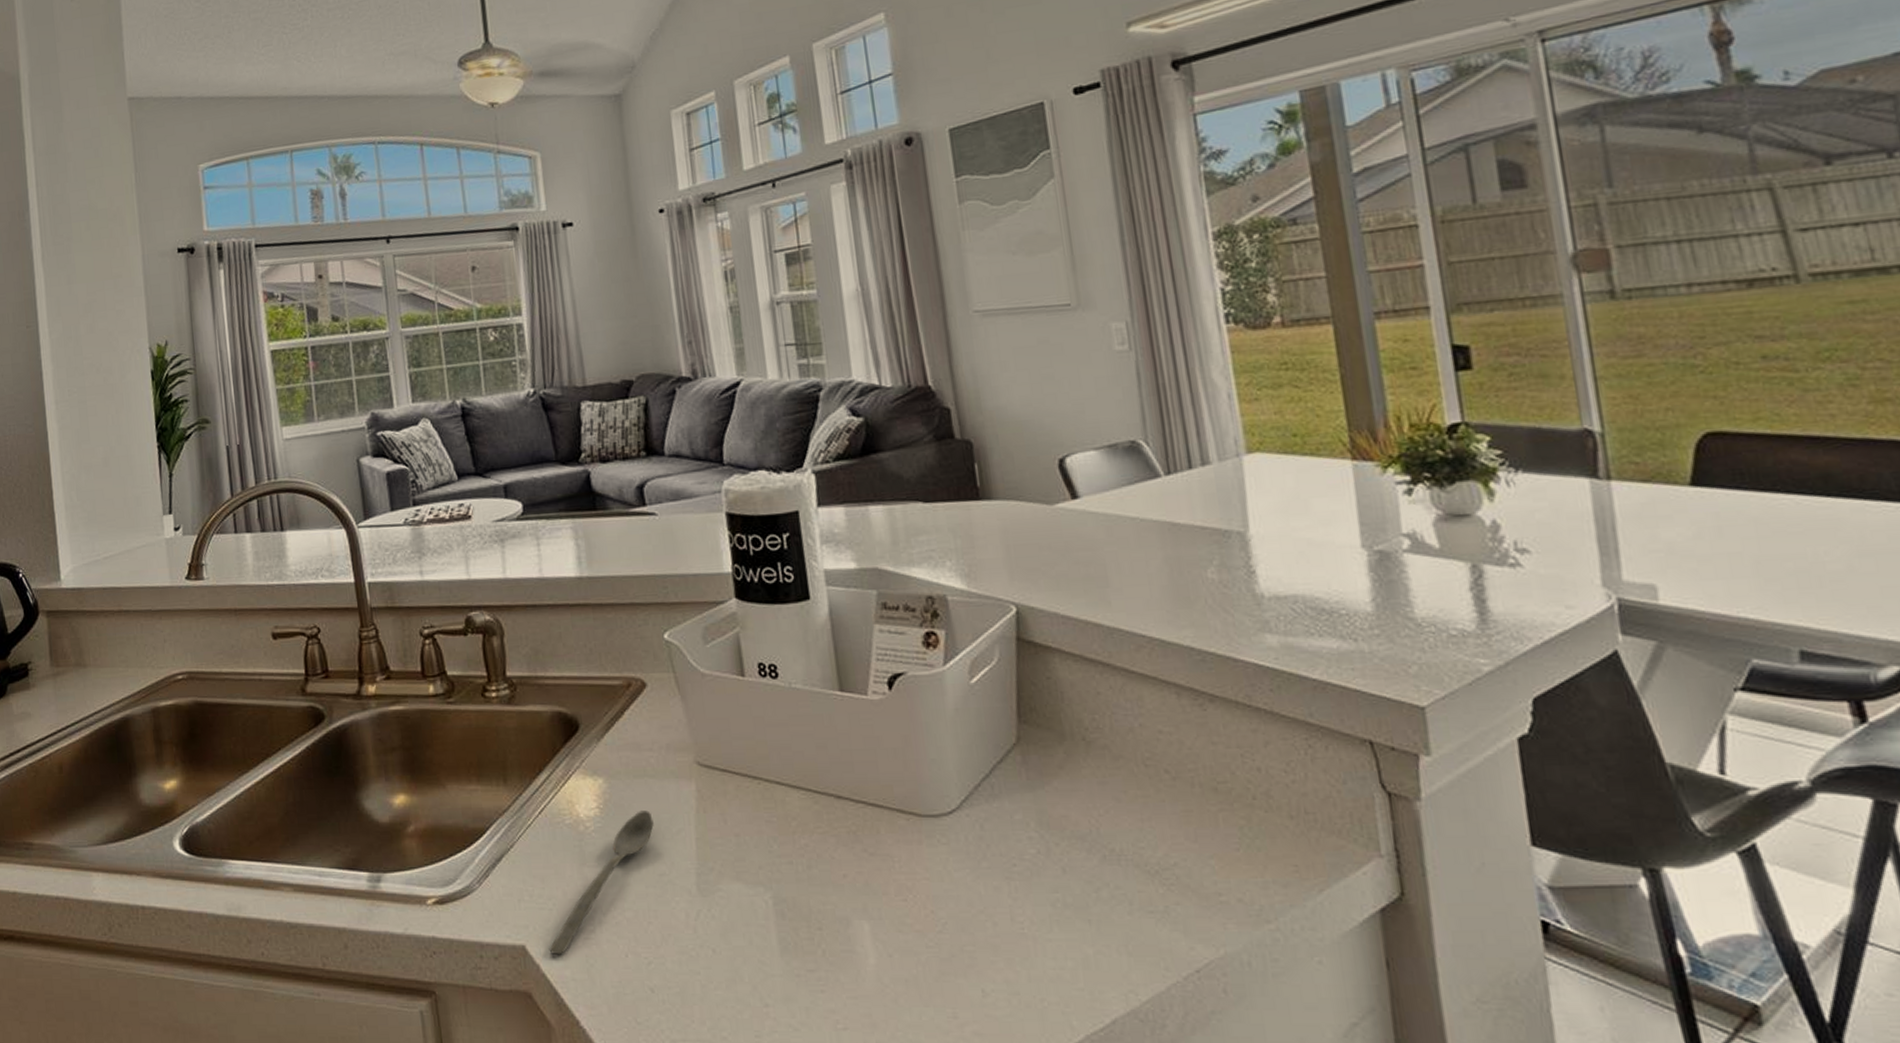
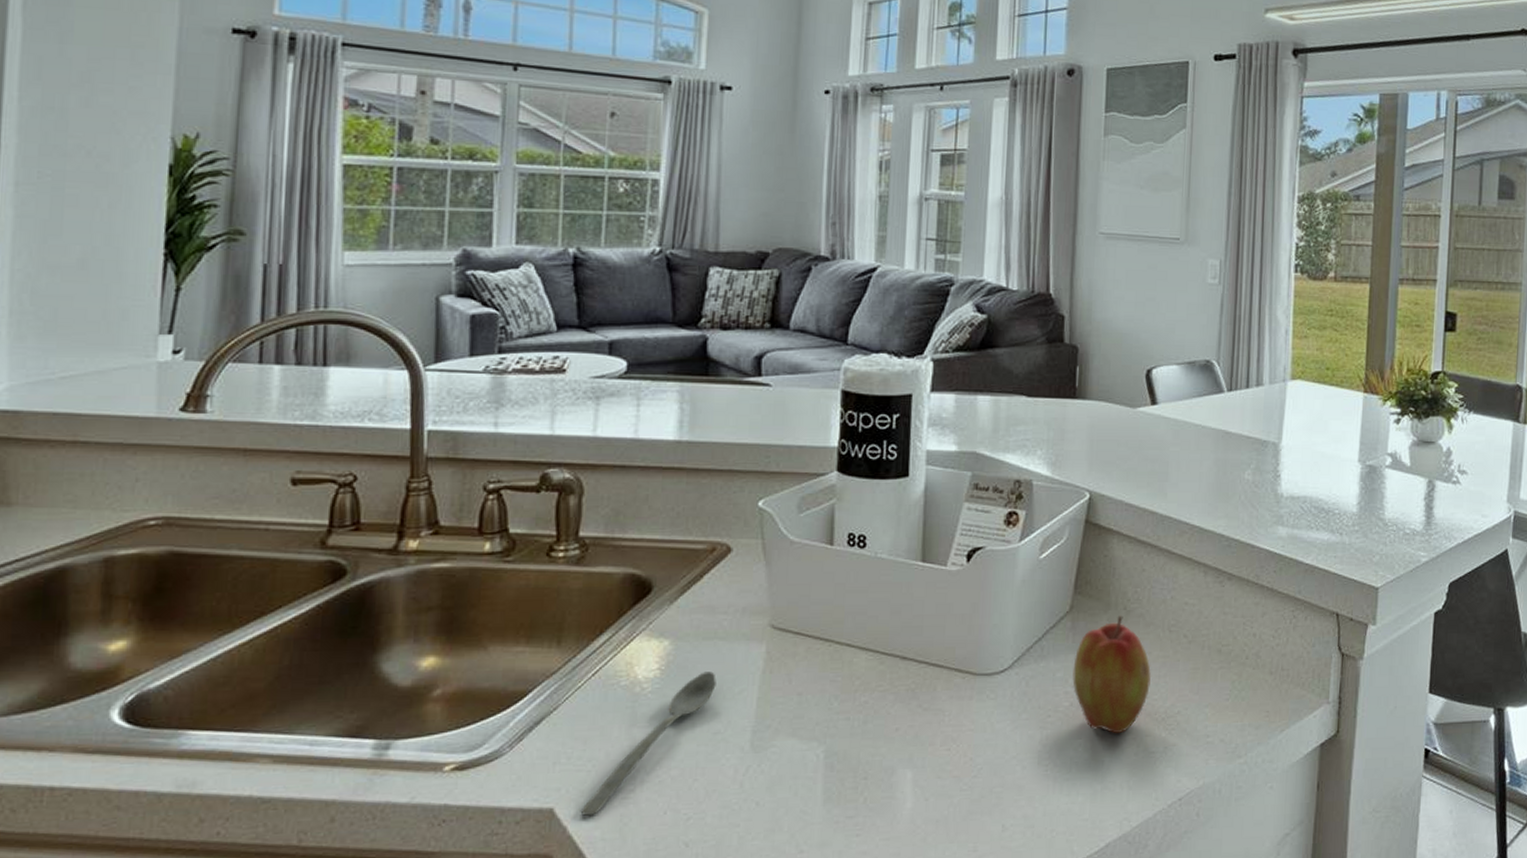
apple: none [1032,747,1134,889] -> present [1072,615,1152,734]

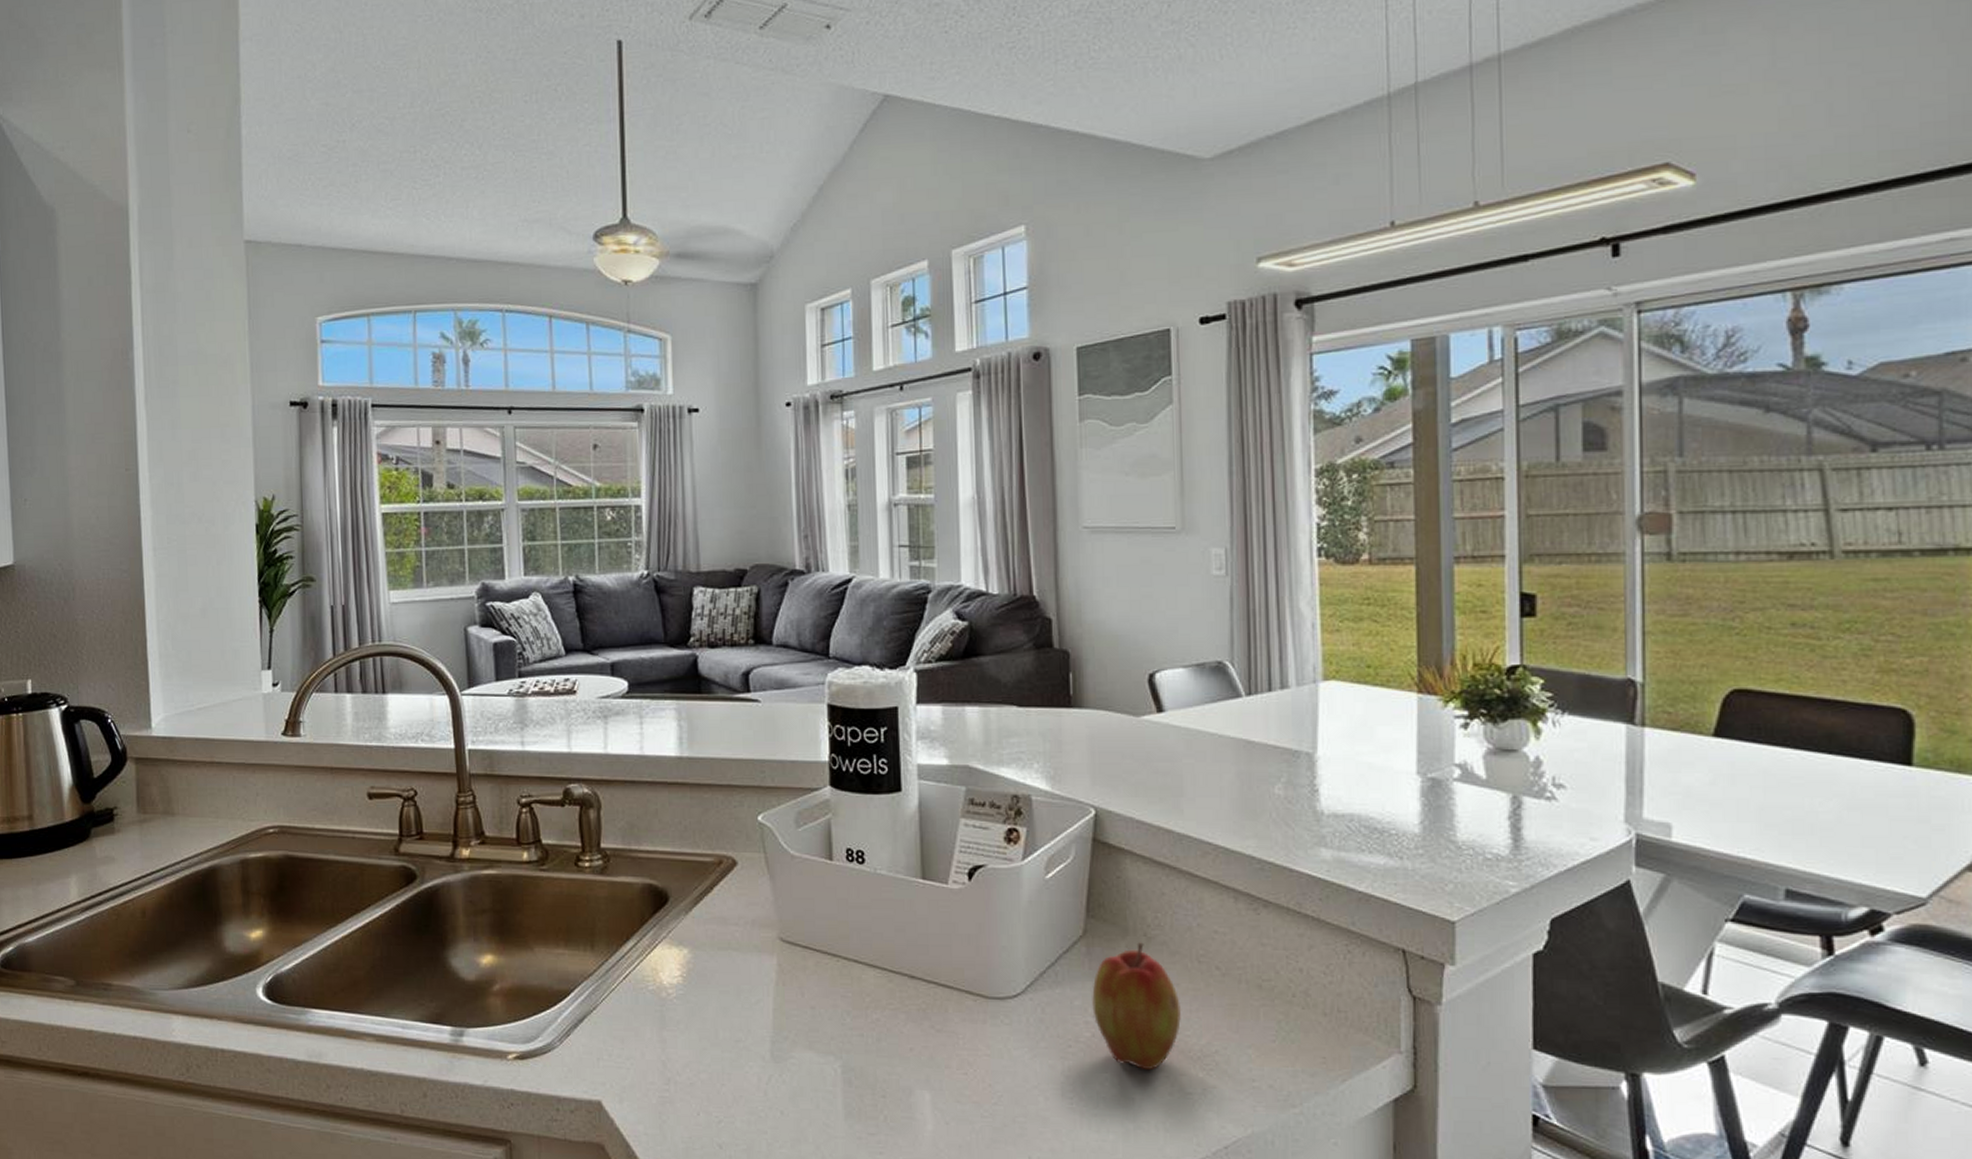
spoon: present [580,671,716,816] -> none [624,981,734,1111]

